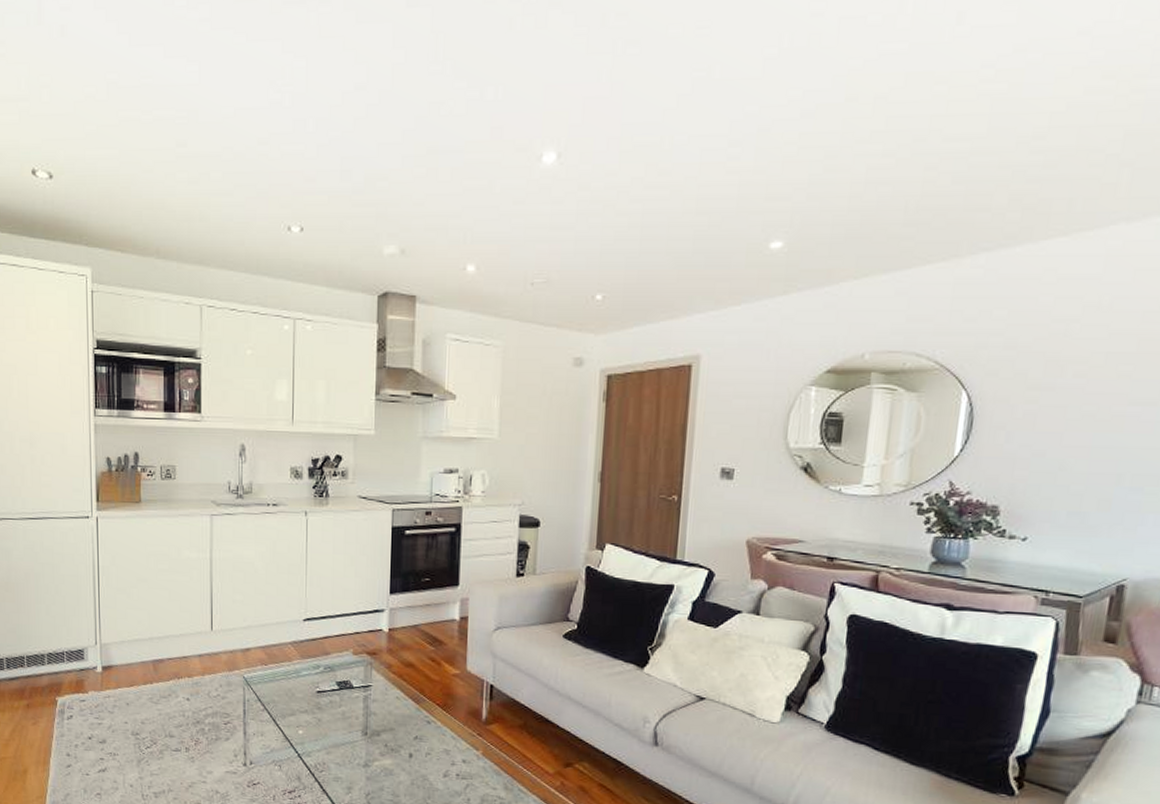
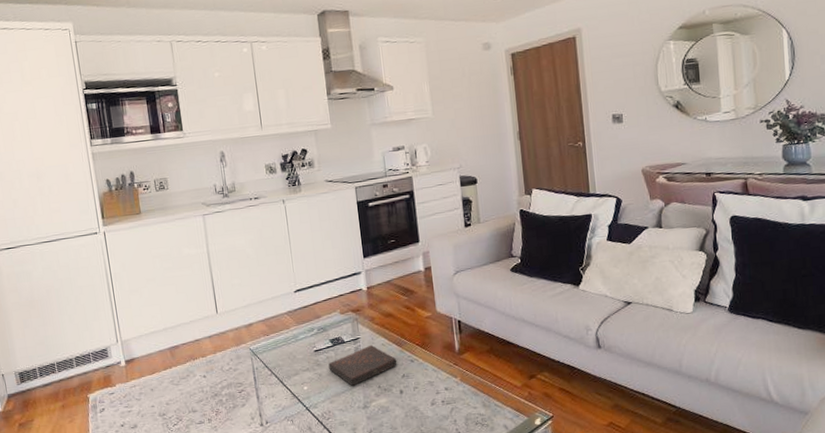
book: none [331,695,411,740] -> present [328,344,398,387]

